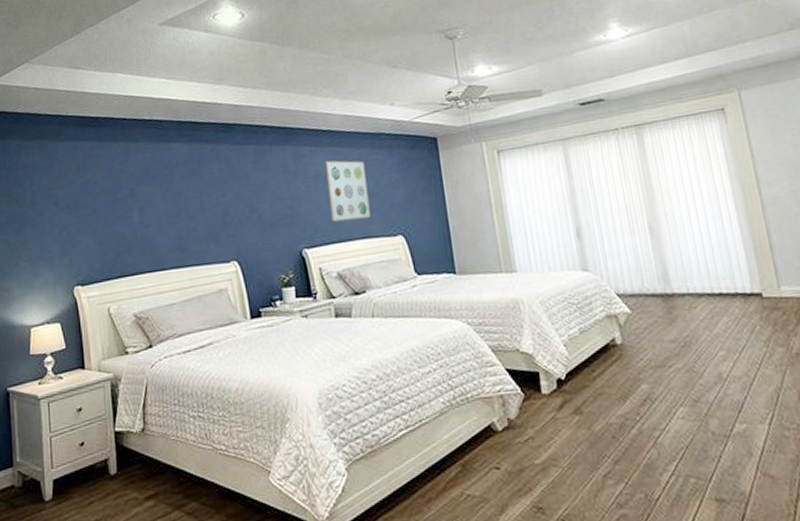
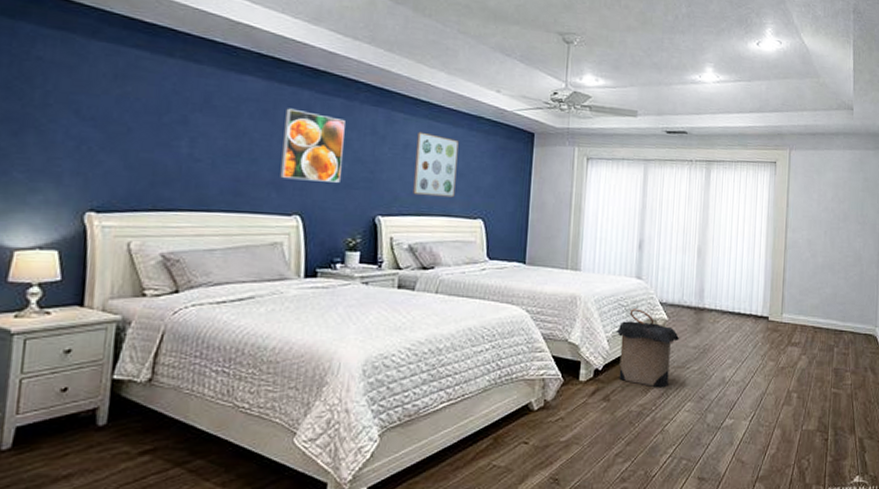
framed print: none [209,163,265,229] -> present [280,108,345,183]
laundry hamper: none [570,305,652,394] -> present [615,309,680,388]

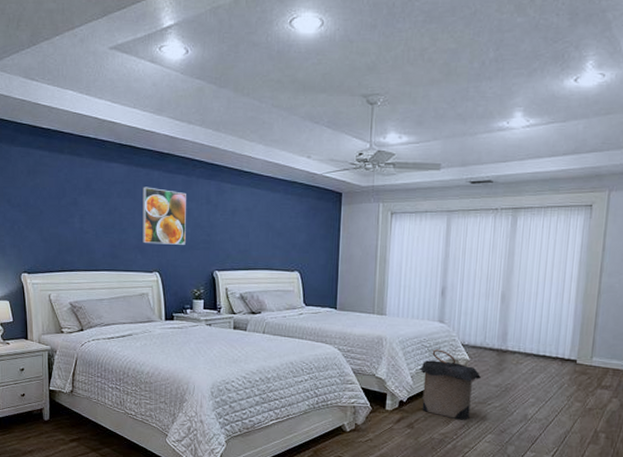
wall art: present [413,132,459,198] -> none [241,198,276,254]

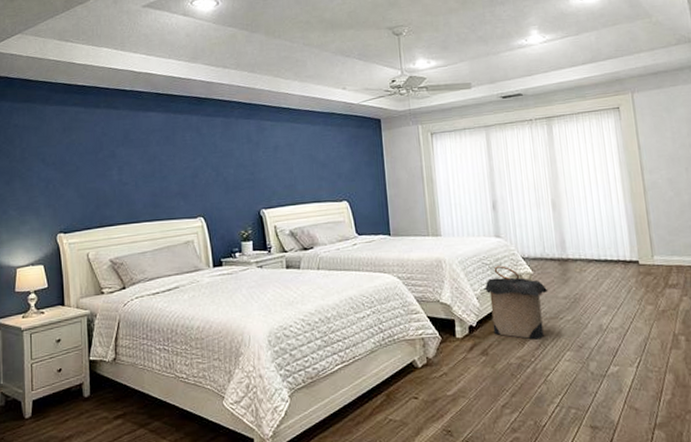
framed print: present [142,187,186,245] -> none [182,132,229,189]

